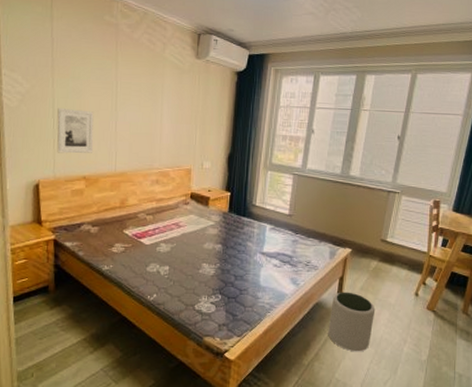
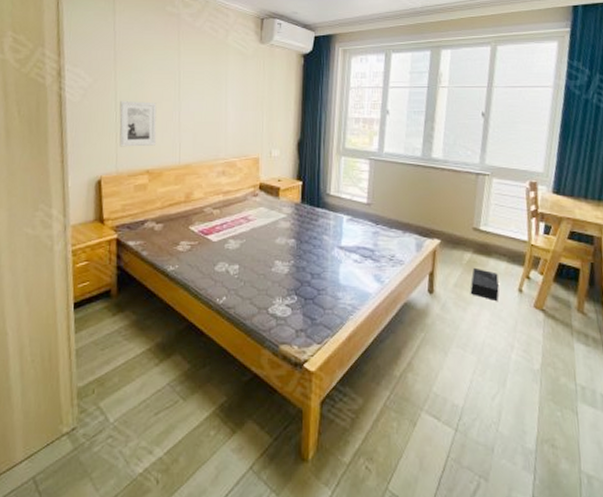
plant pot: present [328,292,376,352] -> none [420,289,474,360]
shoe box: none [373,274,399,302] -> present [470,267,499,301]

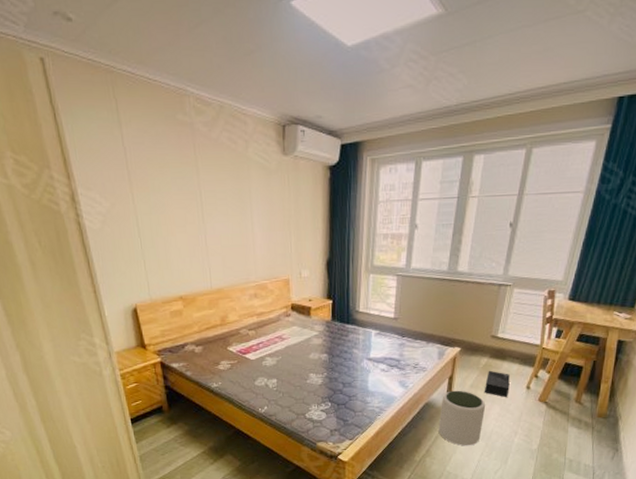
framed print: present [119,100,157,147] -> none [142,225,185,275]
plant pot: none [420,289,474,360] -> present [438,390,486,446]

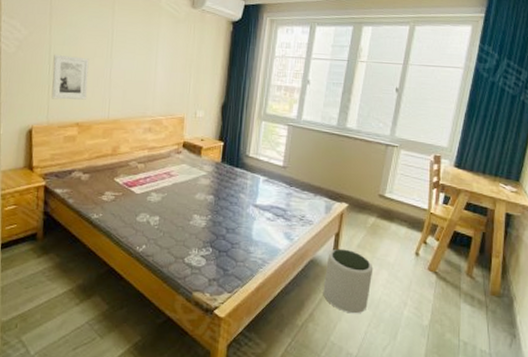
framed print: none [142,225,185,275] -> present [51,54,89,100]
shoe box: present [484,370,510,397] -> none [371,231,398,262]

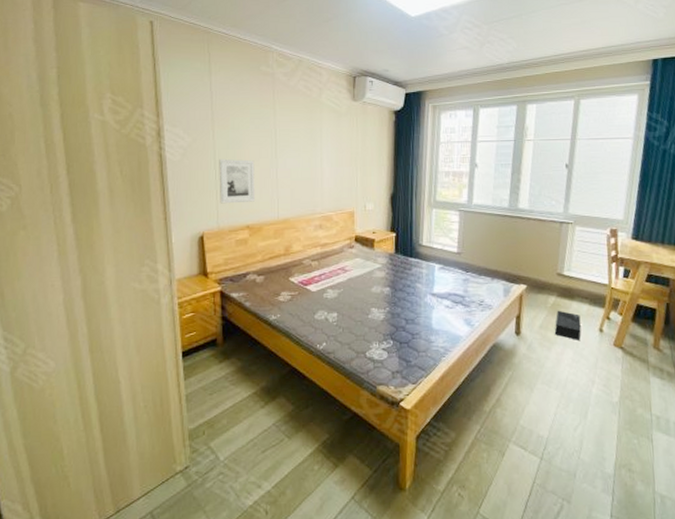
plant pot: present [323,248,373,314] -> none [508,331,558,396]
shoe box: none [371,231,398,262] -> present [554,310,581,340]

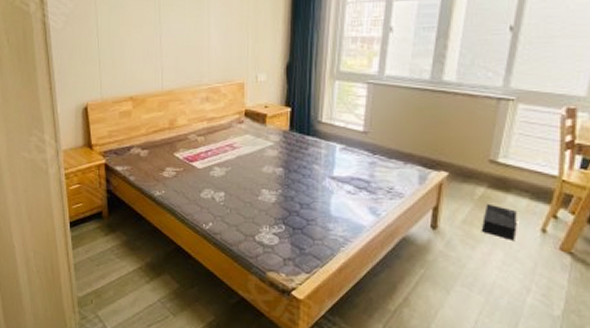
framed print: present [219,158,255,204] -> none [101,25,138,74]

